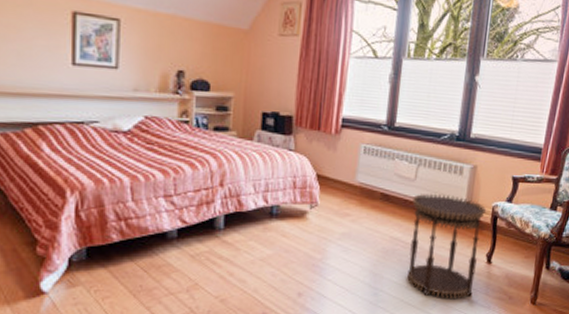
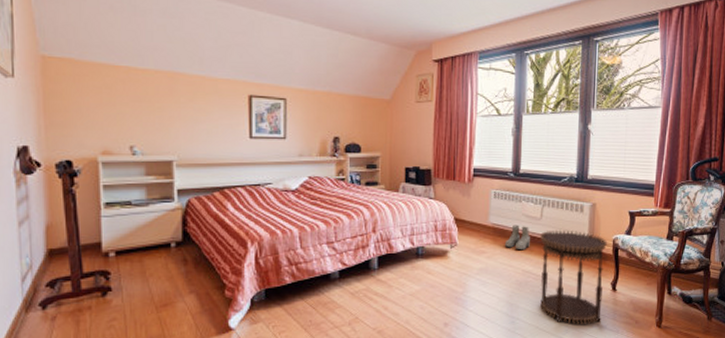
boots: none [372,185,402,215] -> present [504,225,530,251]

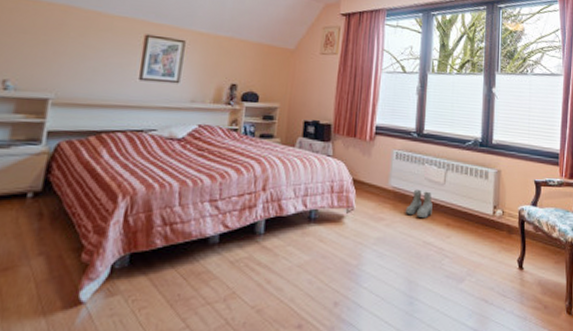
side table: present [540,230,608,324] -> none [442,197,514,308]

